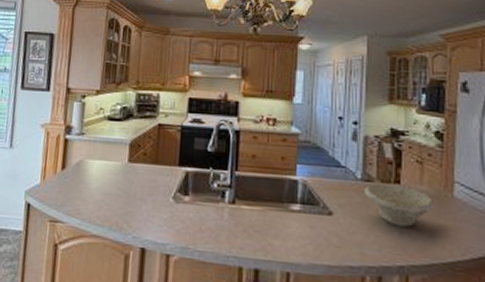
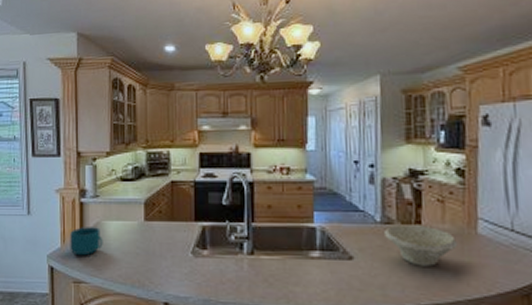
cup: none [49,164,85,194] -> present [70,227,103,256]

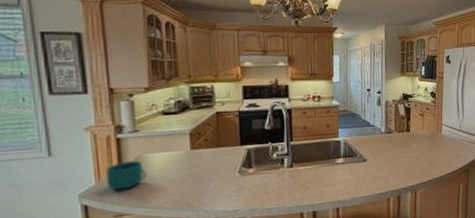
bowl: present [384,225,458,266] -> none [387,132,431,160]

